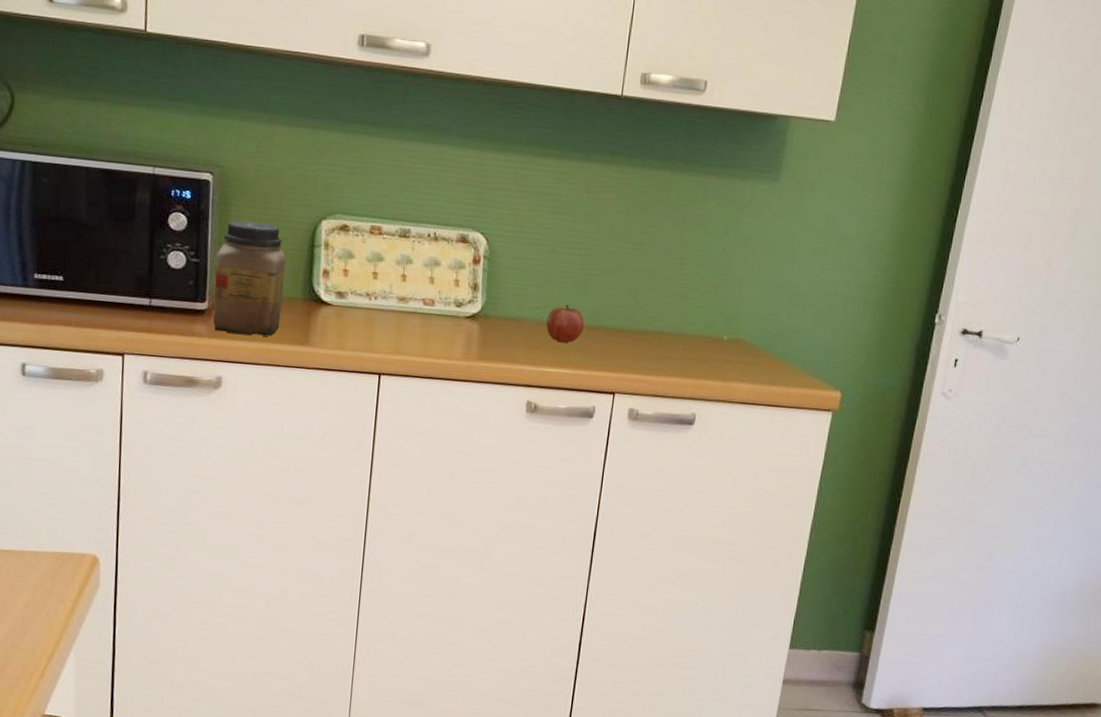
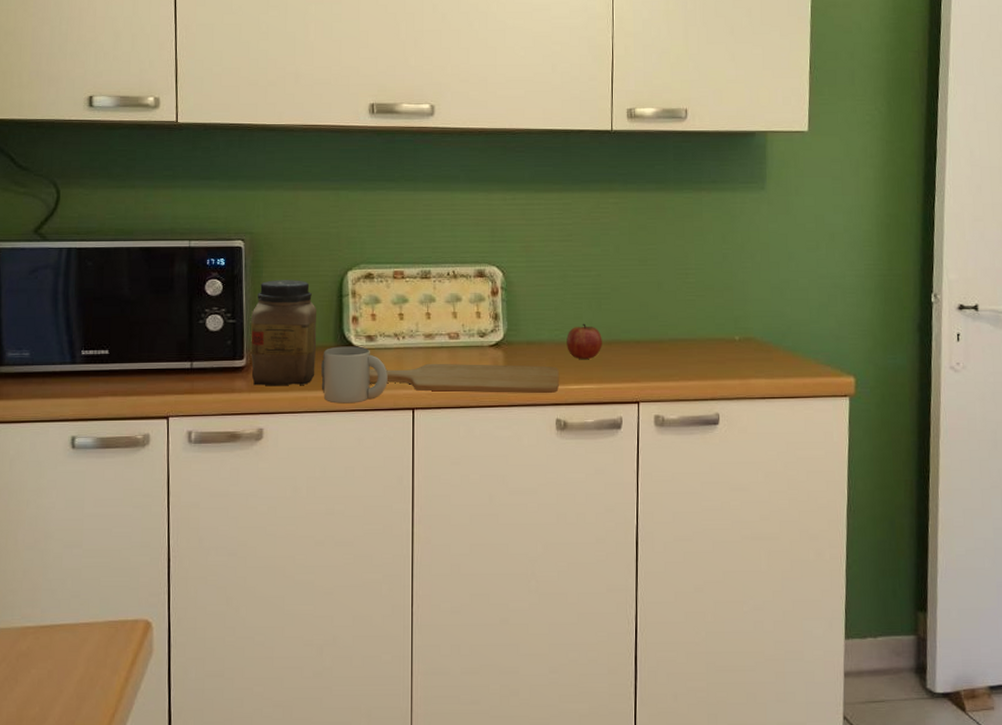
mug: none [285,299,356,362] -> present [321,346,388,404]
chopping board: none [336,327,535,374] -> present [370,363,559,394]

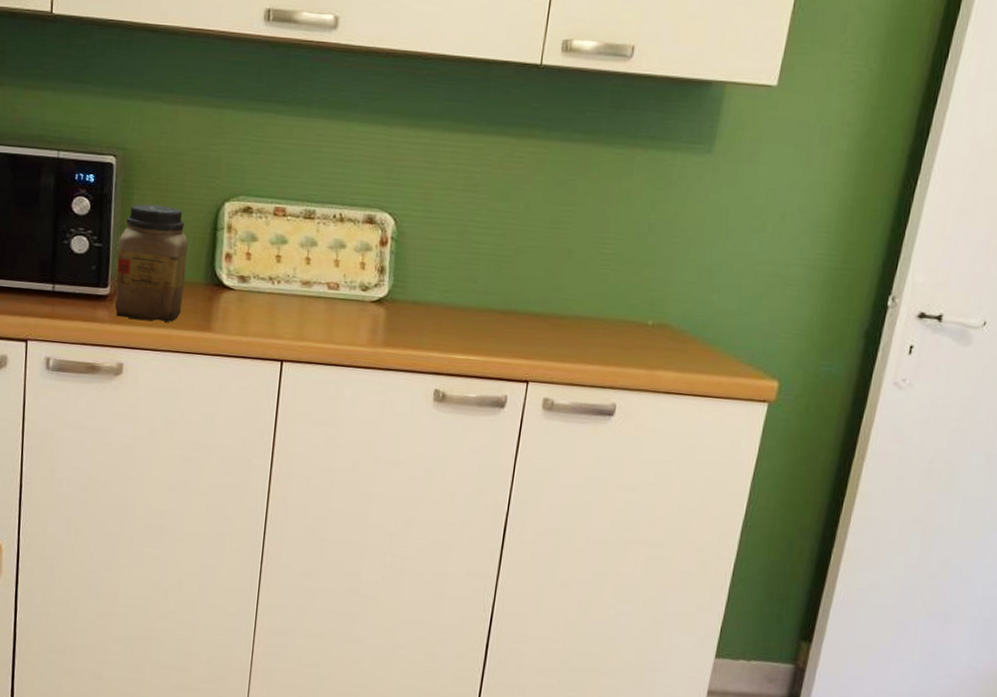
mug: present [321,346,388,404] -> none [186,284,259,348]
chopping board: present [370,363,559,394] -> none [238,312,444,362]
fruit: present [567,323,602,359] -> none [456,287,497,328]

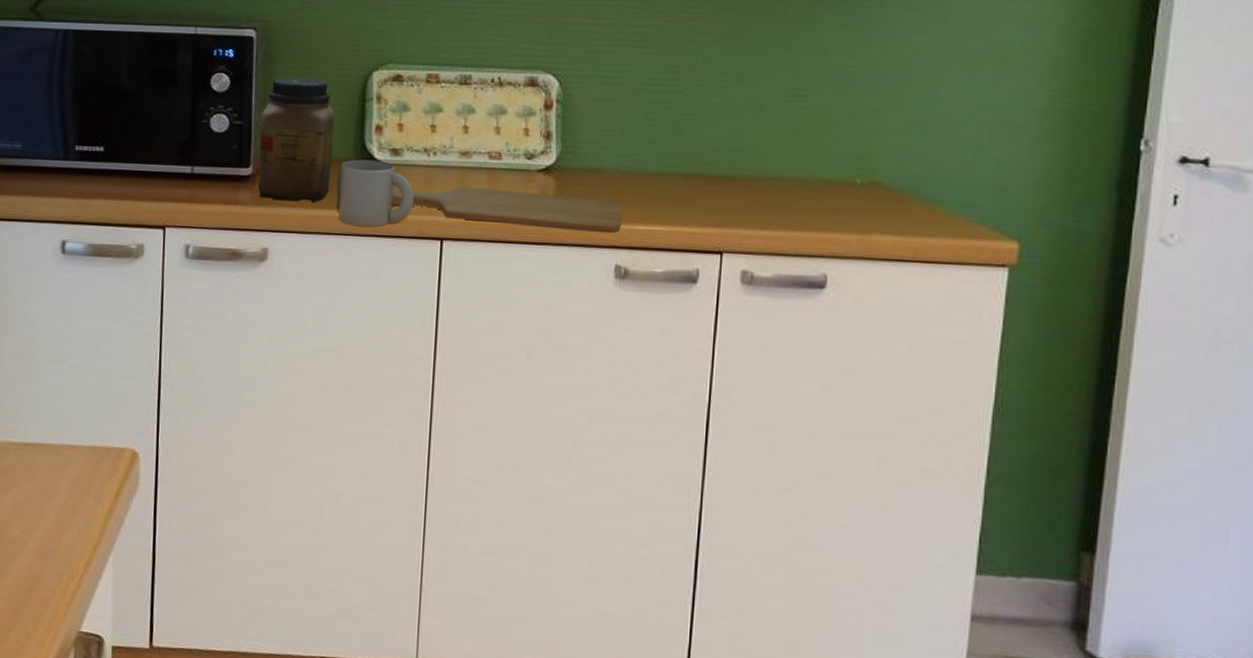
mug: none [186,284,259,348] -> present [335,159,414,228]
chopping board: none [238,312,444,362] -> present [392,186,622,234]

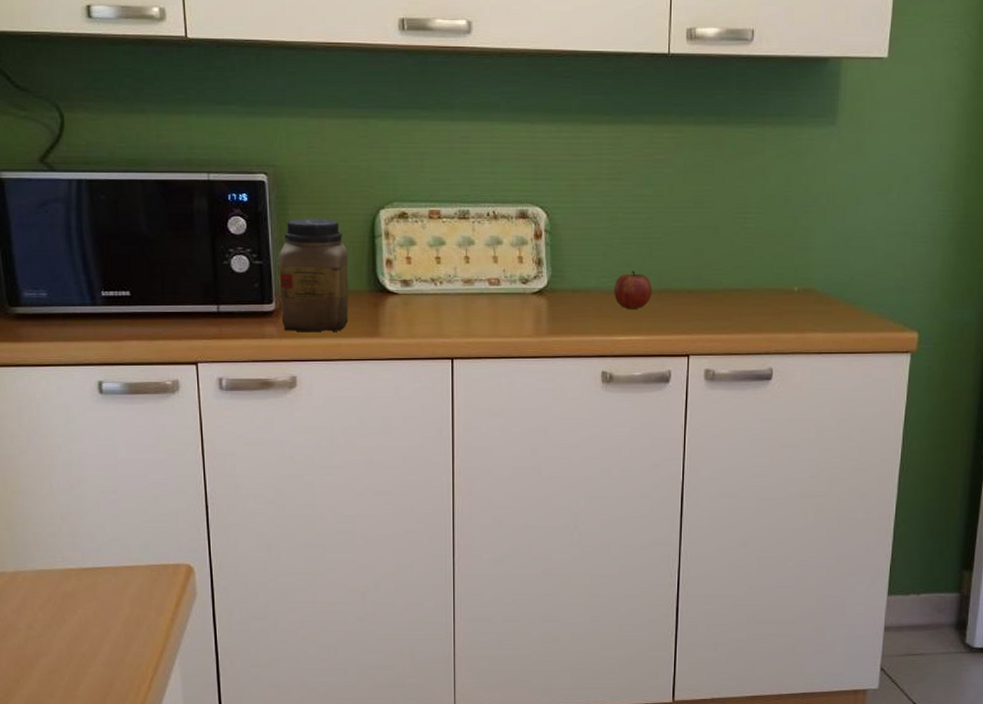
mug: present [335,159,414,228] -> none [355,291,425,352]
chopping board: present [392,186,622,234] -> none [406,310,605,345]
fruit: none [634,150,680,195] -> present [614,270,652,309]

